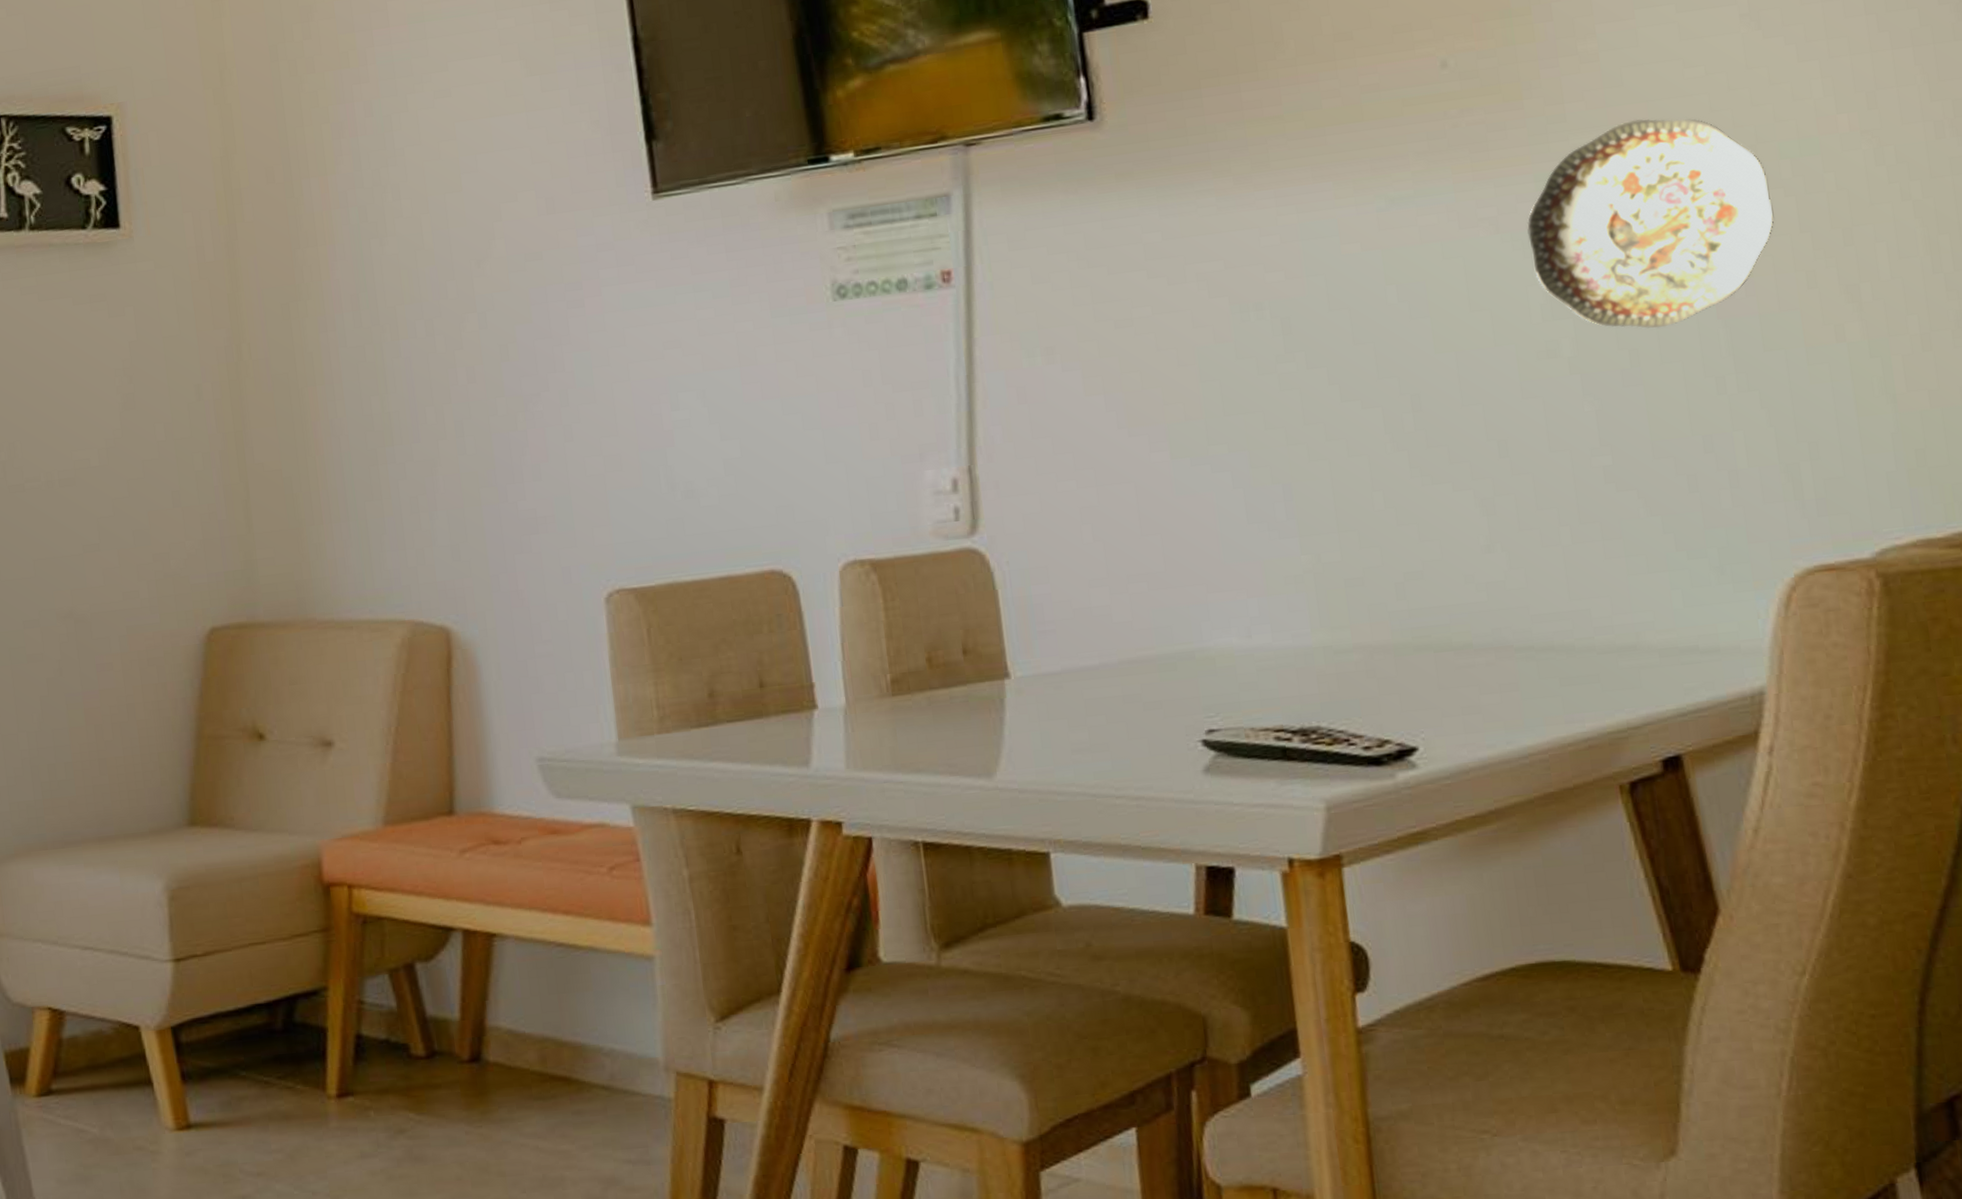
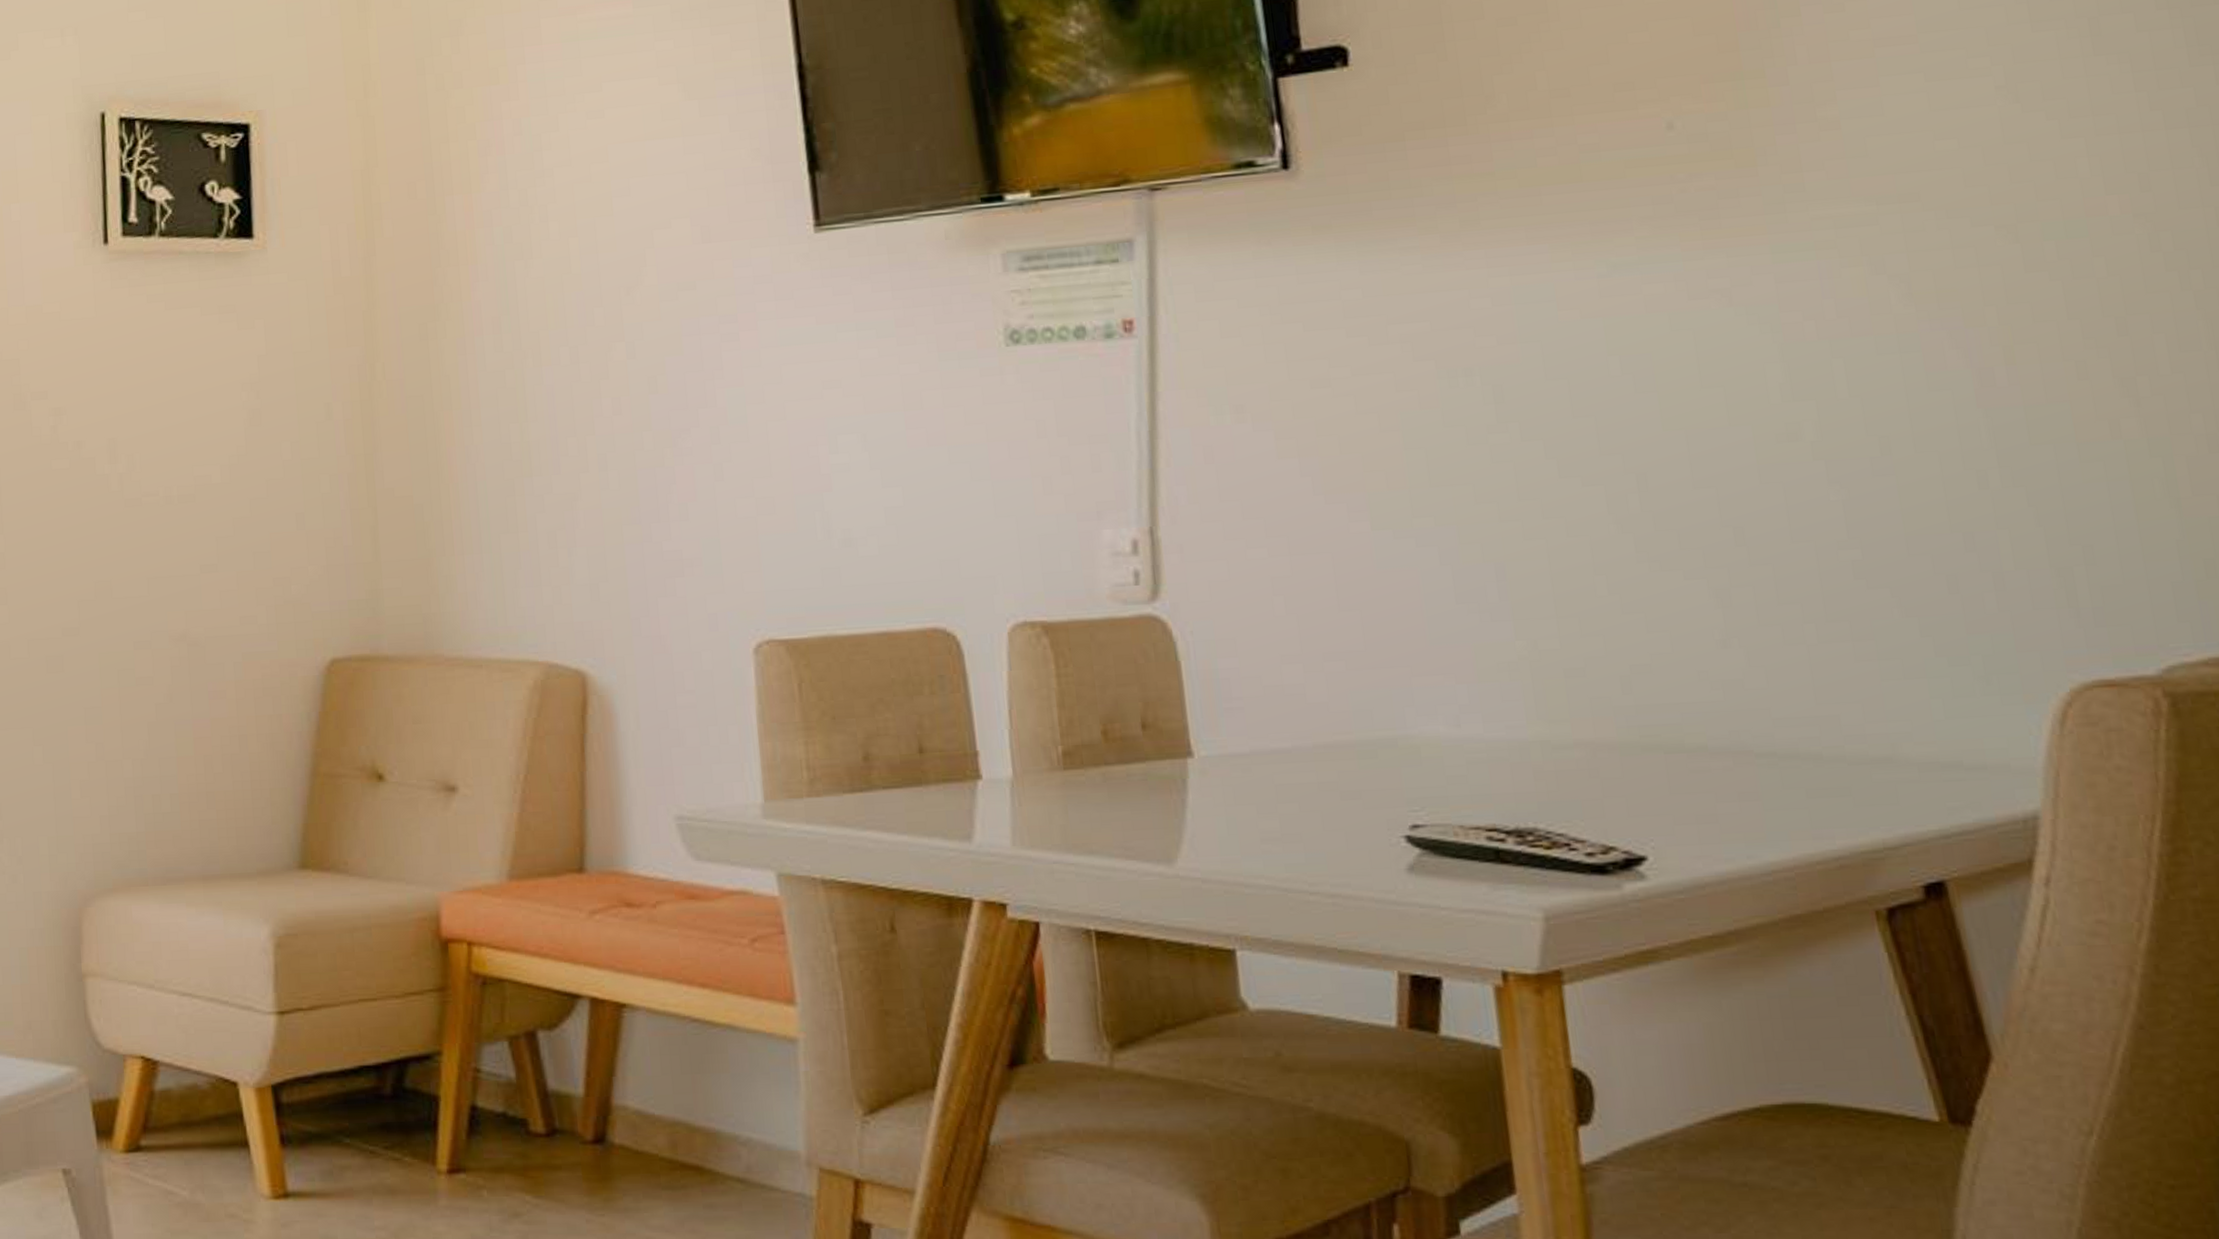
decorative plate: present [1527,118,1774,329] -> none [1763,192,2038,415]

